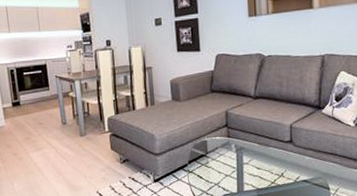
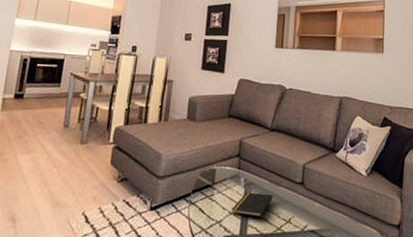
notepad: none [227,155,265,176] -> present [231,191,273,217]

